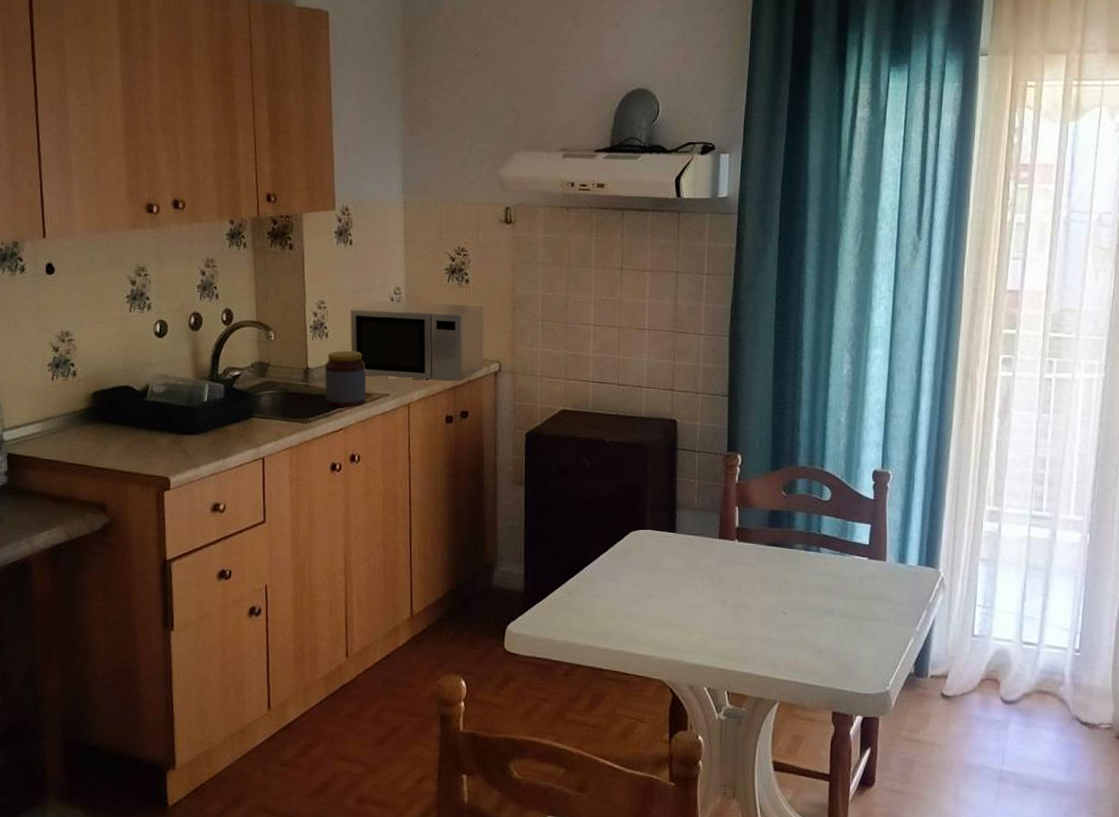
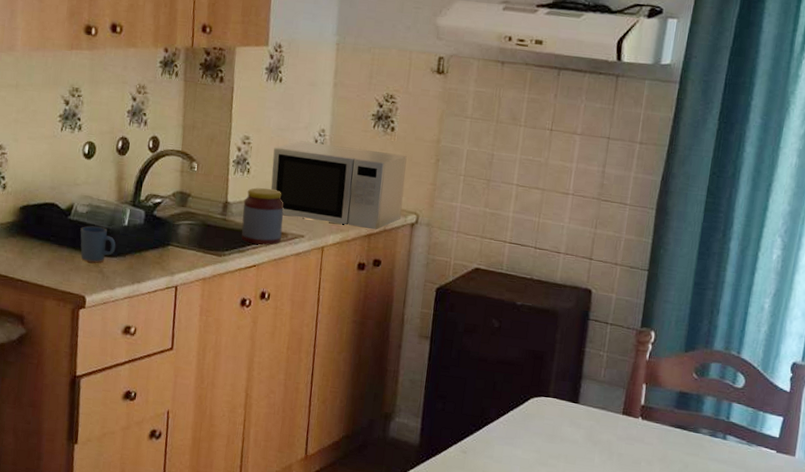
mug: none [158,405,197,442] -> present [80,226,116,263]

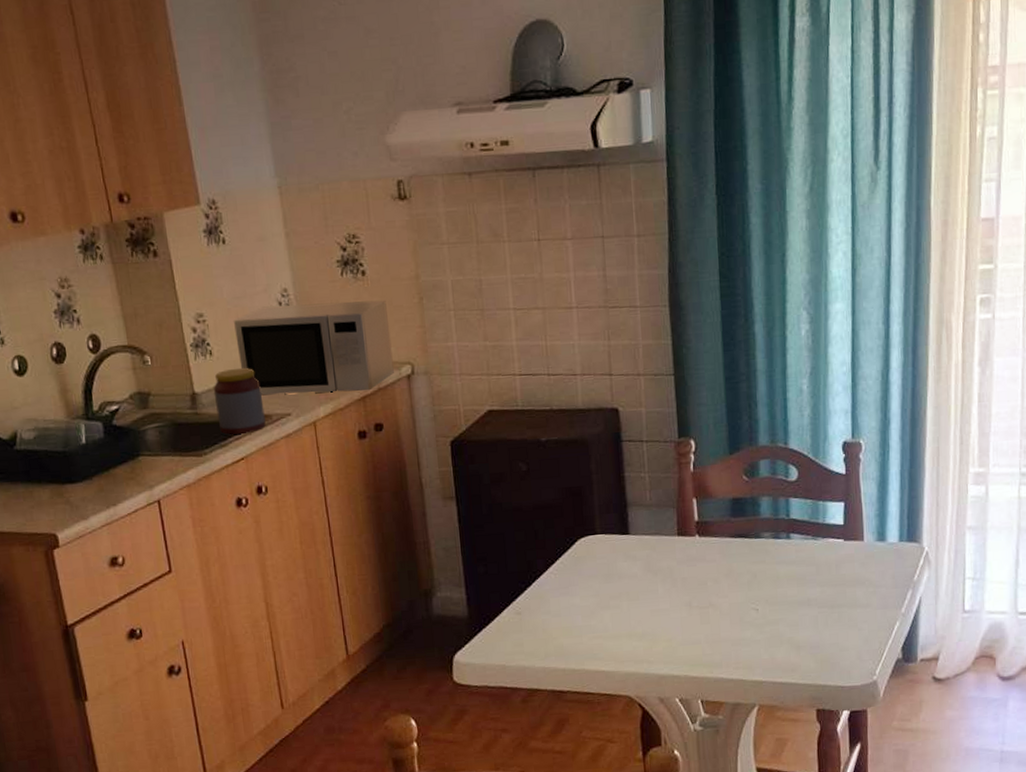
mug: present [80,226,116,263] -> none [32,451,79,495]

